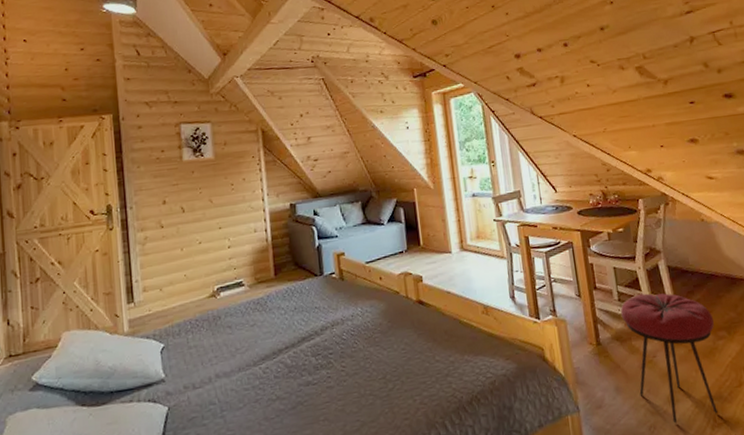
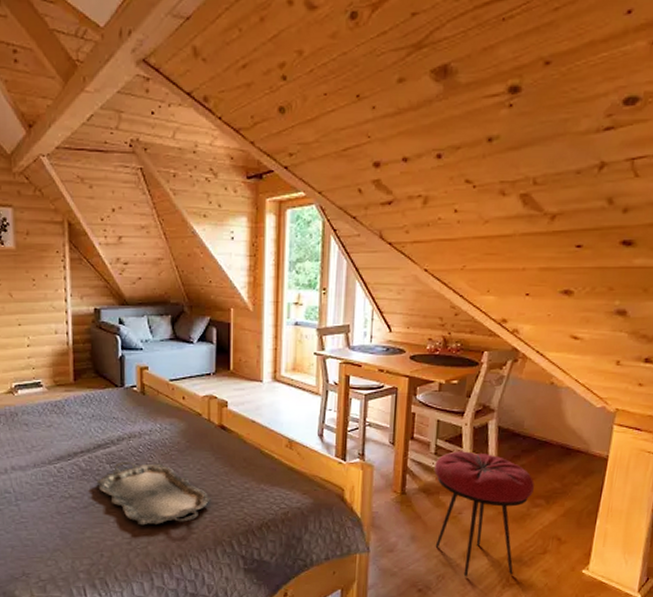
serving tray: none [303,348,420,420] -> present [96,461,212,526]

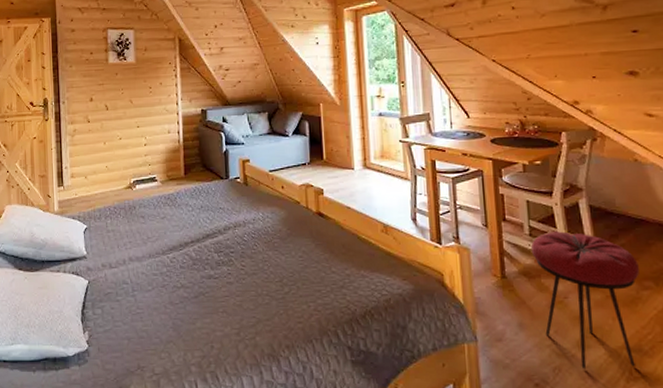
serving tray: present [96,461,212,526] -> none [206,249,315,315]

